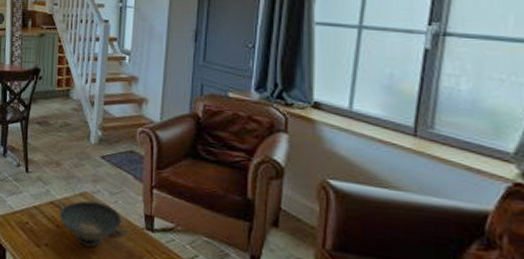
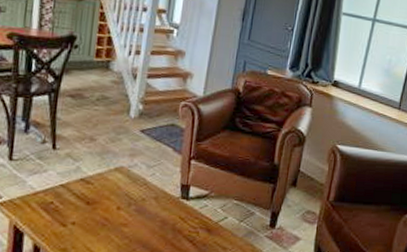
decorative bowl: present [57,200,127,248] -> none [88,175,163,221]

